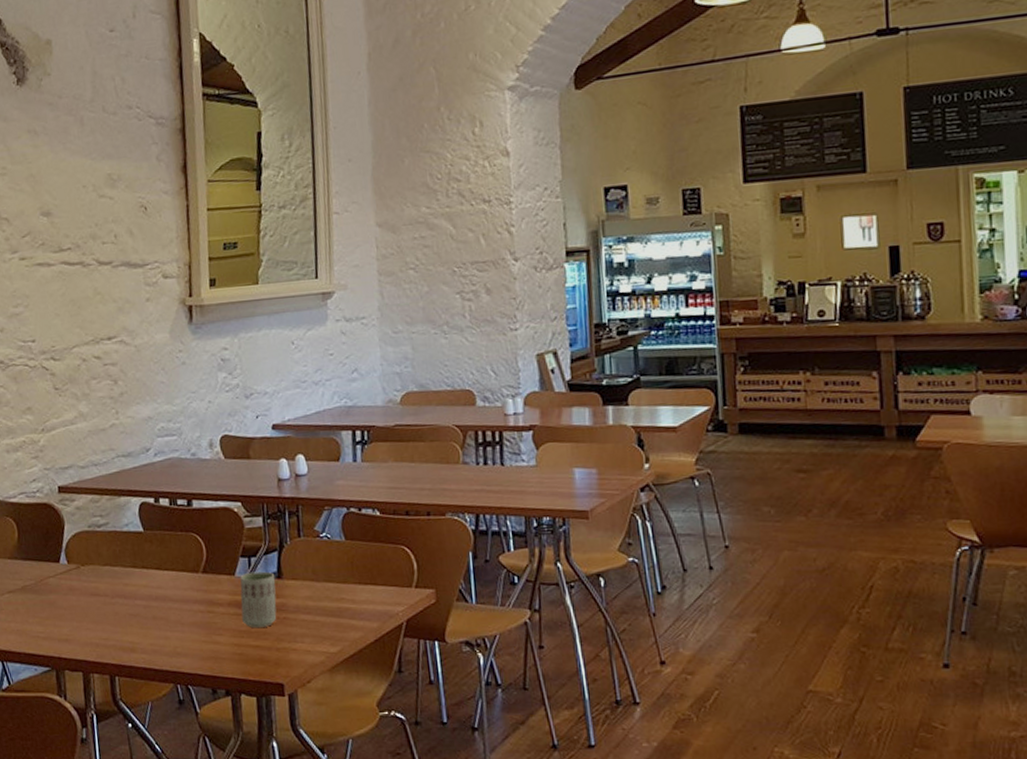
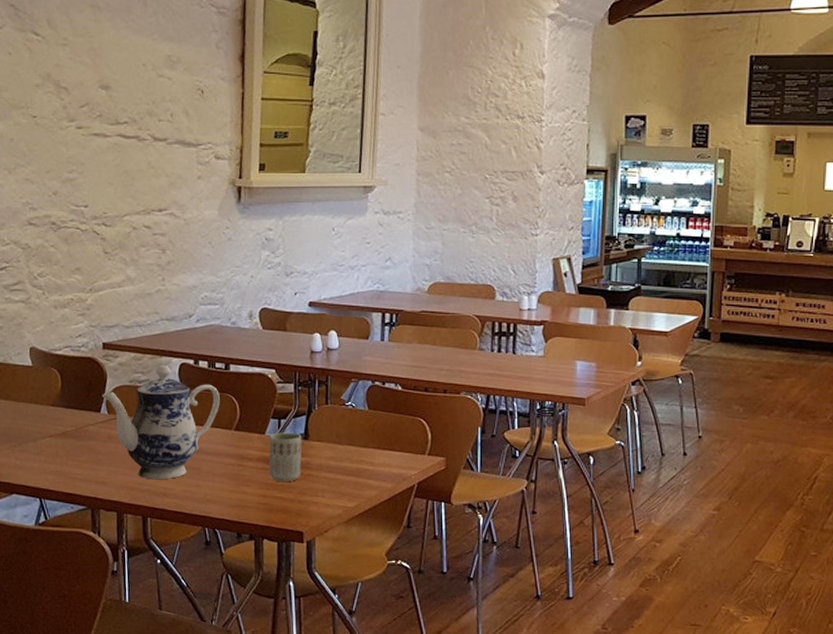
teapot: none [60,505,185,634] -> present [102,365,220,480]

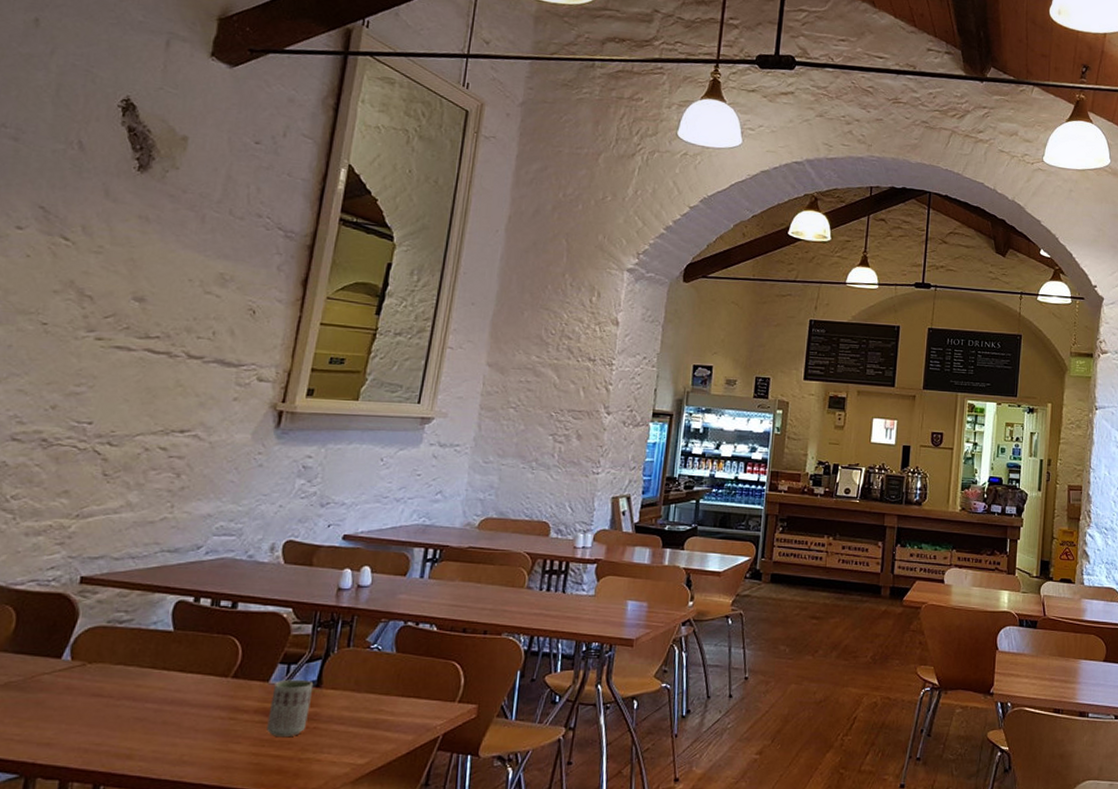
teapot: present [102,365,220,480] -> none [67,602,220,739]

